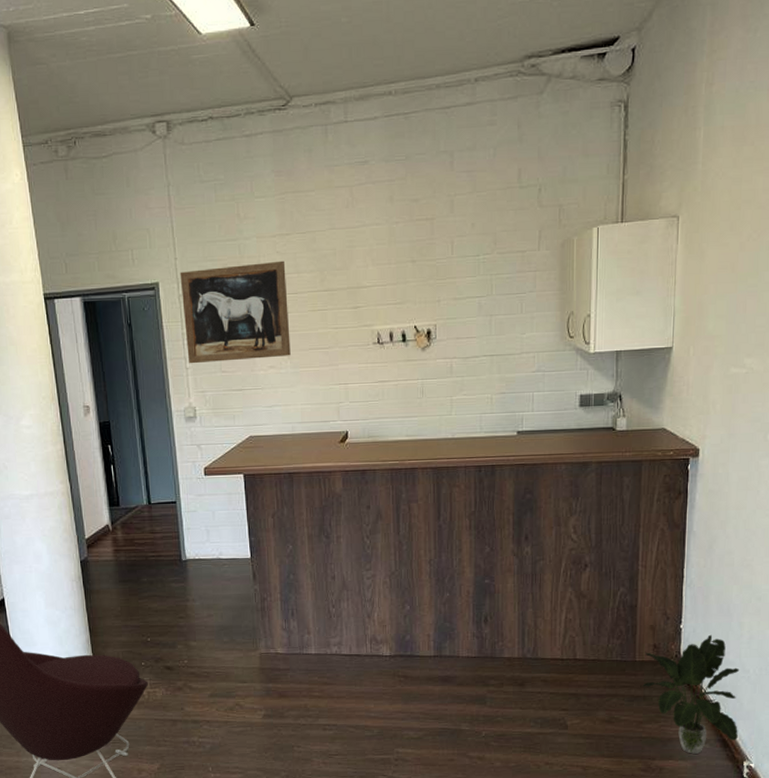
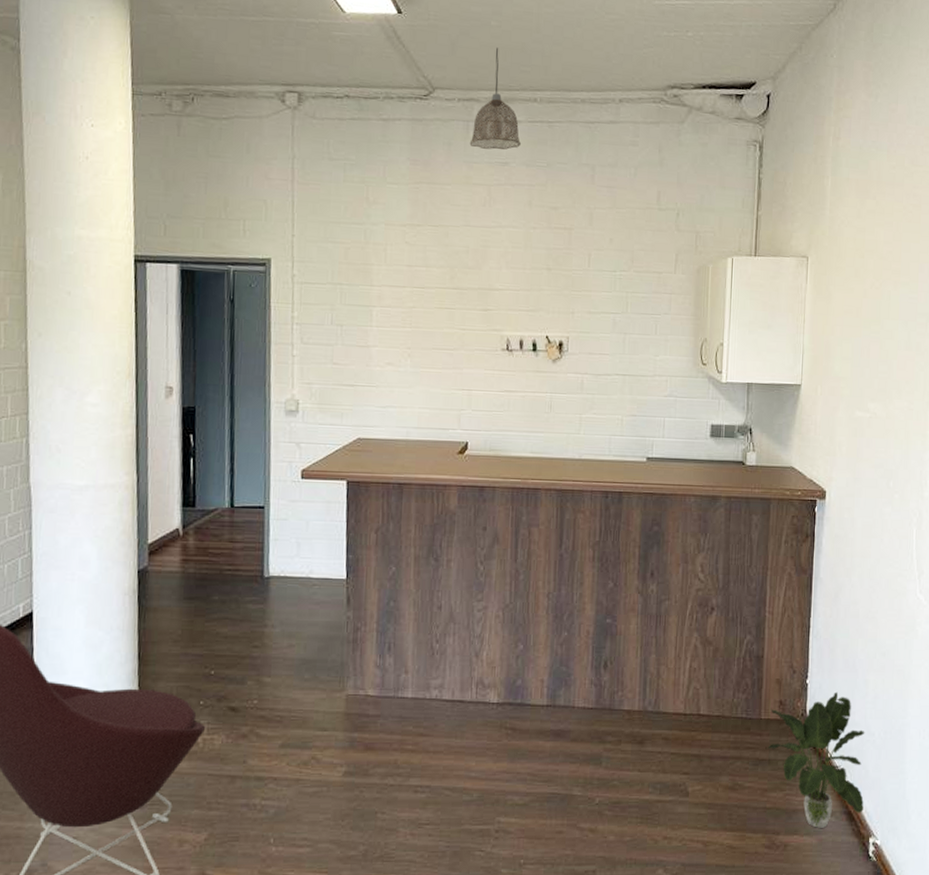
wall art: present [180,260,291,364] -> none [295,250,414,354]
pendant lamp: none [329,44,380,151] -> present [469,47,522,150]

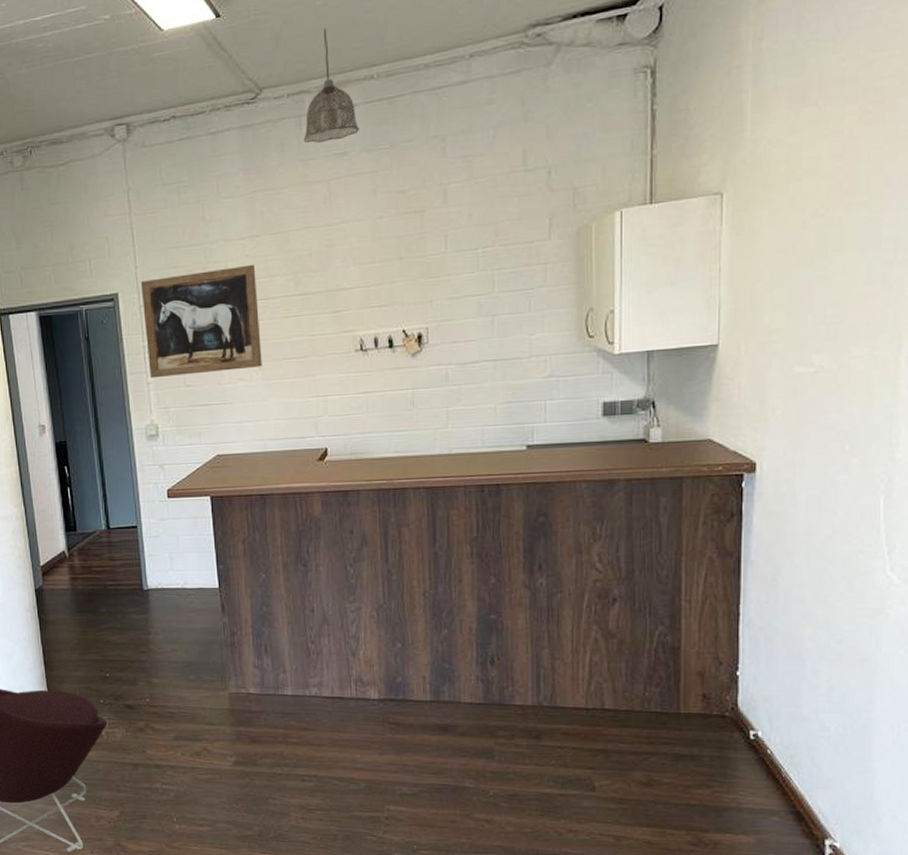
wall art: none [295,250,414,354] -> present [140,264,262,379]
potted plant: present [765,691,865,828] -> none [687,684,817,827]

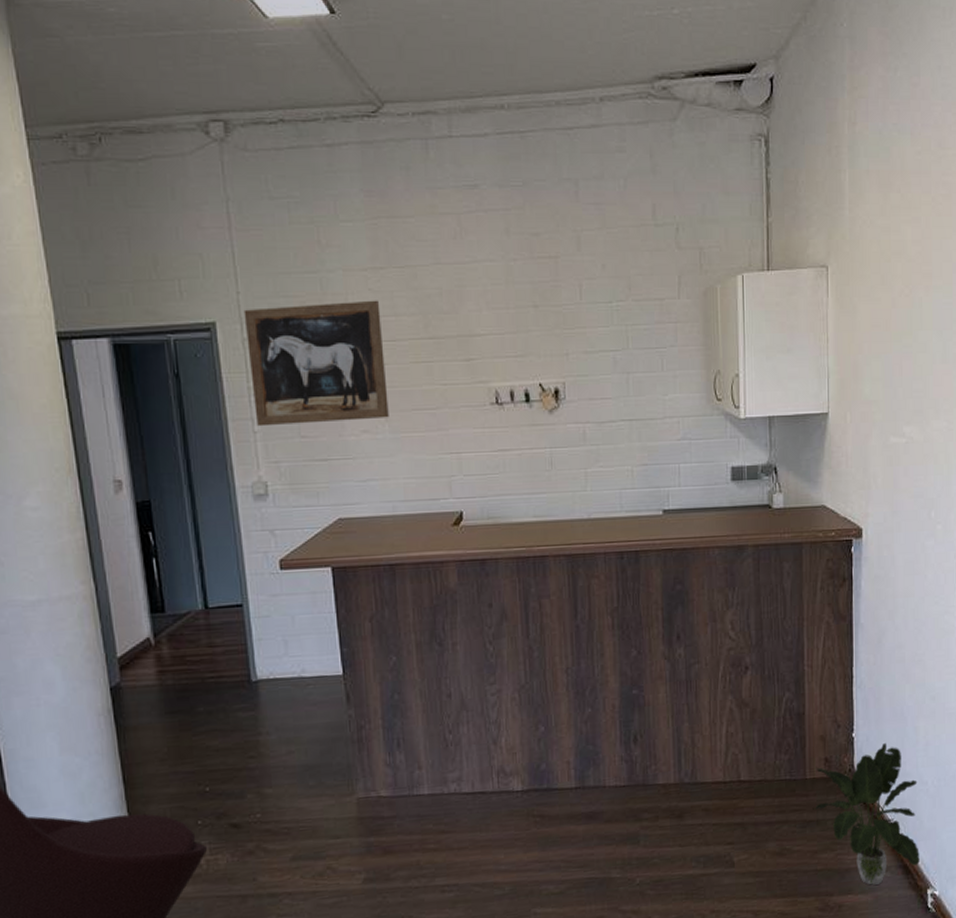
pendant lamp: present [303,28,360,143] -> none [430,46,491,171]
potted plant: none [687,684,817,827] -> present [813,742,920,885]

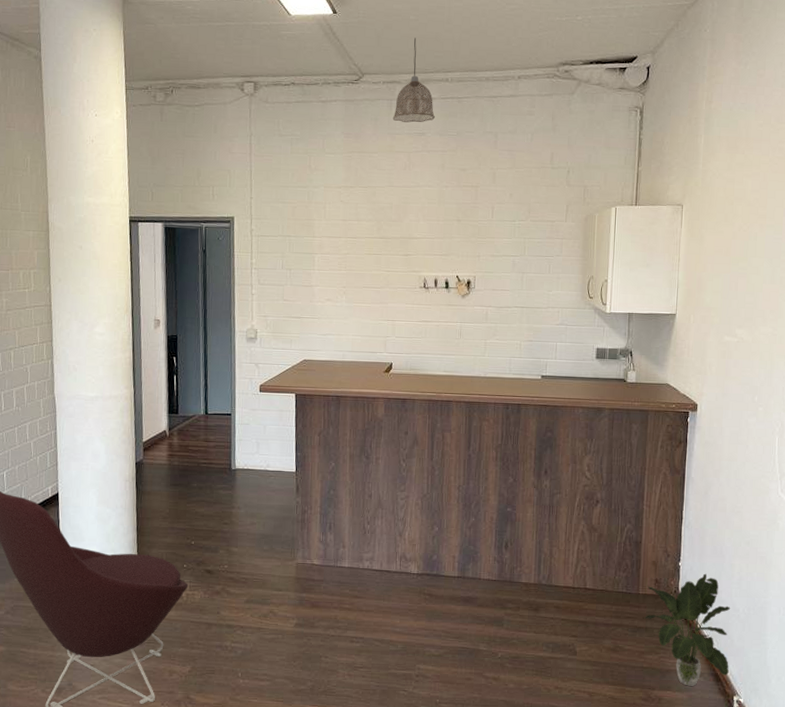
wall art: present [243,300,389,427] -> none [253,208,348,292]
pendant lamp: none [430,46,491,171] -> present [392,37,436,123]

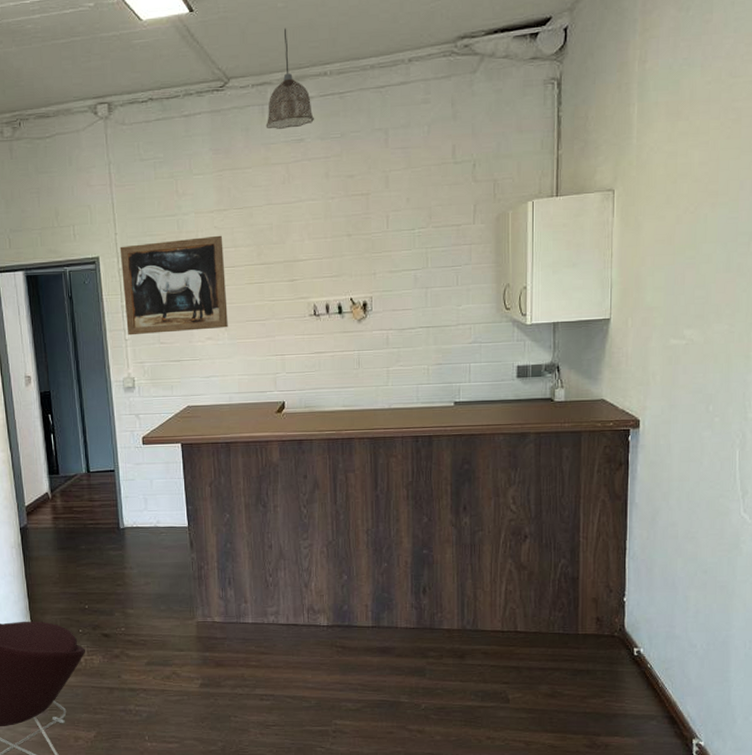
wall art: none [253,208,348,292] -> present [120,235,228,336]
potted plant: present [643,573,731,686] -> none [583,608,687,730]

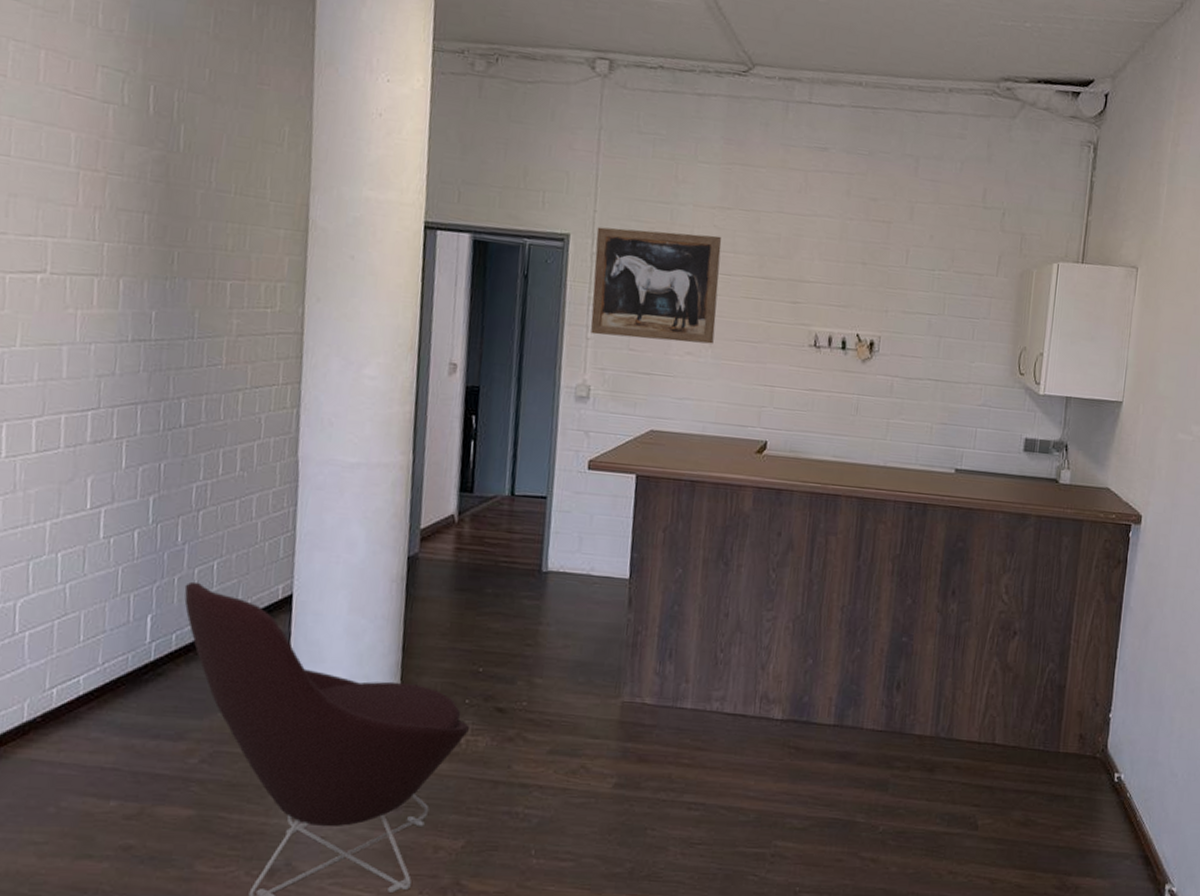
pendant lamp: present [265,28,315,129] -> none [788,25,843,134]

